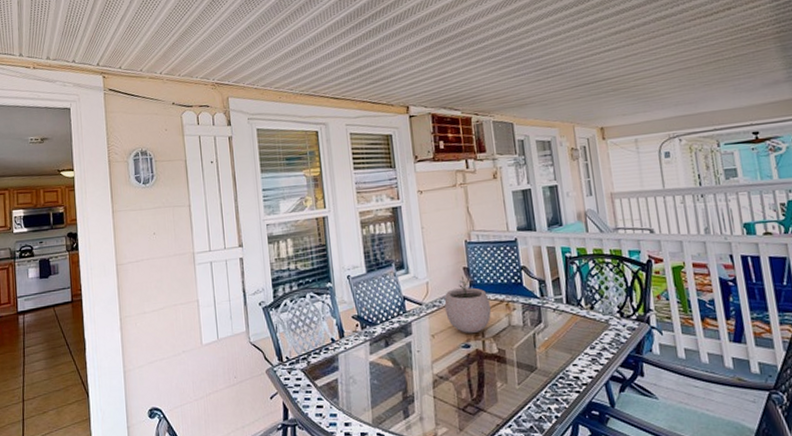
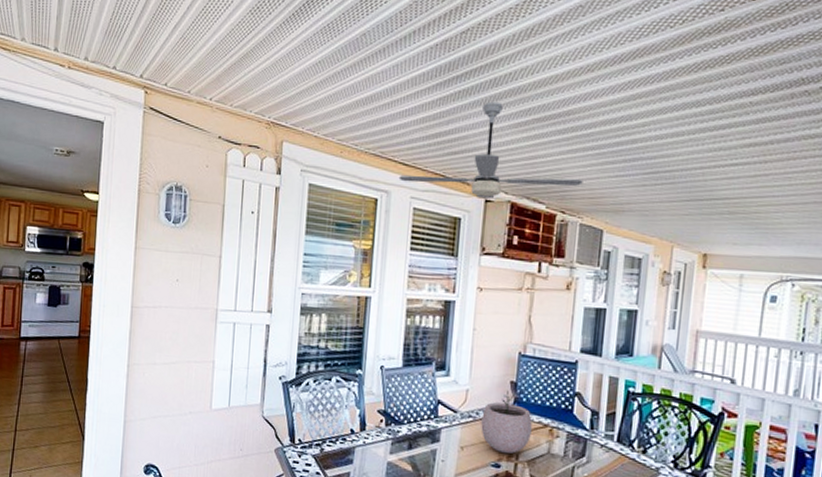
ceiling fan: none [332,33,488,116] -> present [398,101,583,199]

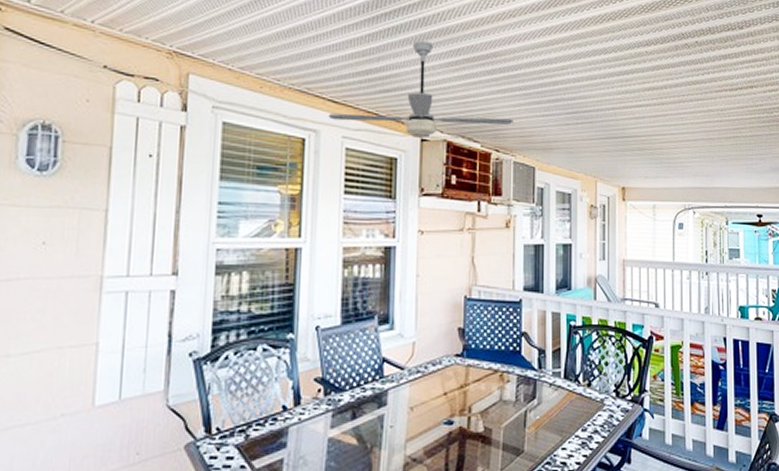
plant pot: present [481,390,532,454] -> none [430,338,482,407]

